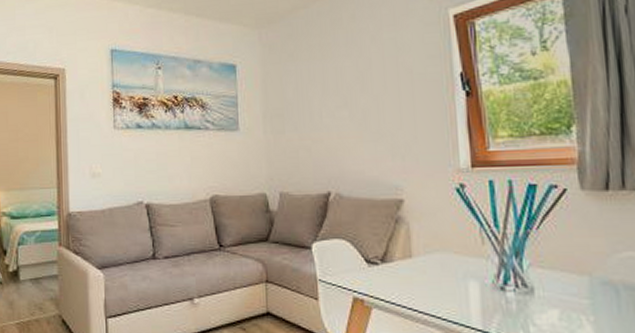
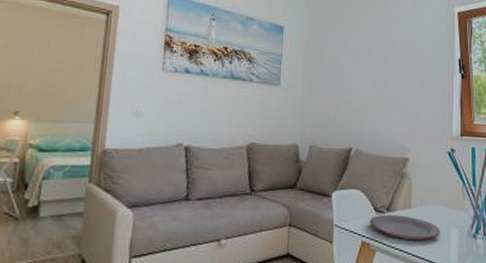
plate: none [361,266,454,295] -> present [370,214,440,241]

